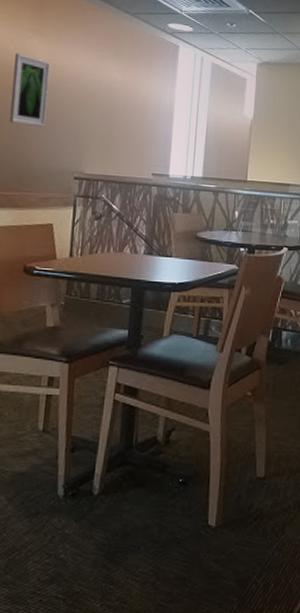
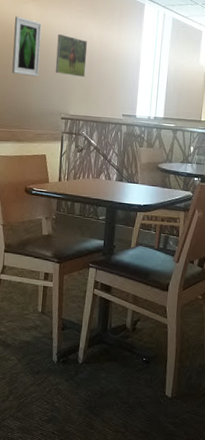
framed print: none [66,77,109,128] -> present [55,34,87,77]

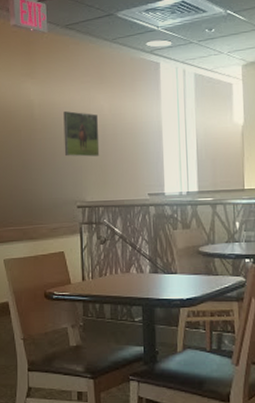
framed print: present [12,16,42,77] -> none [13,98,47,164]

